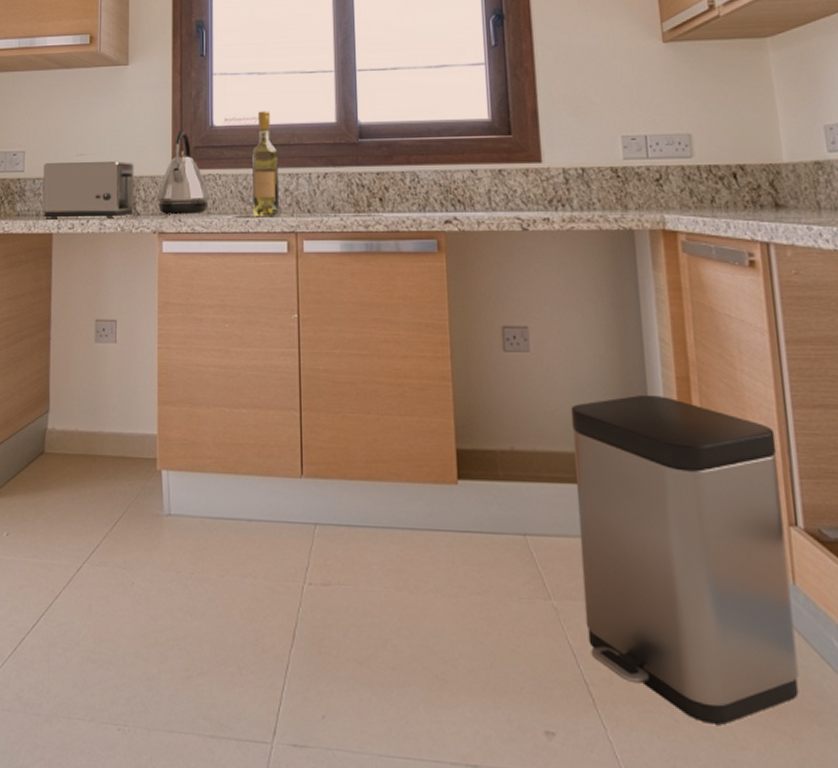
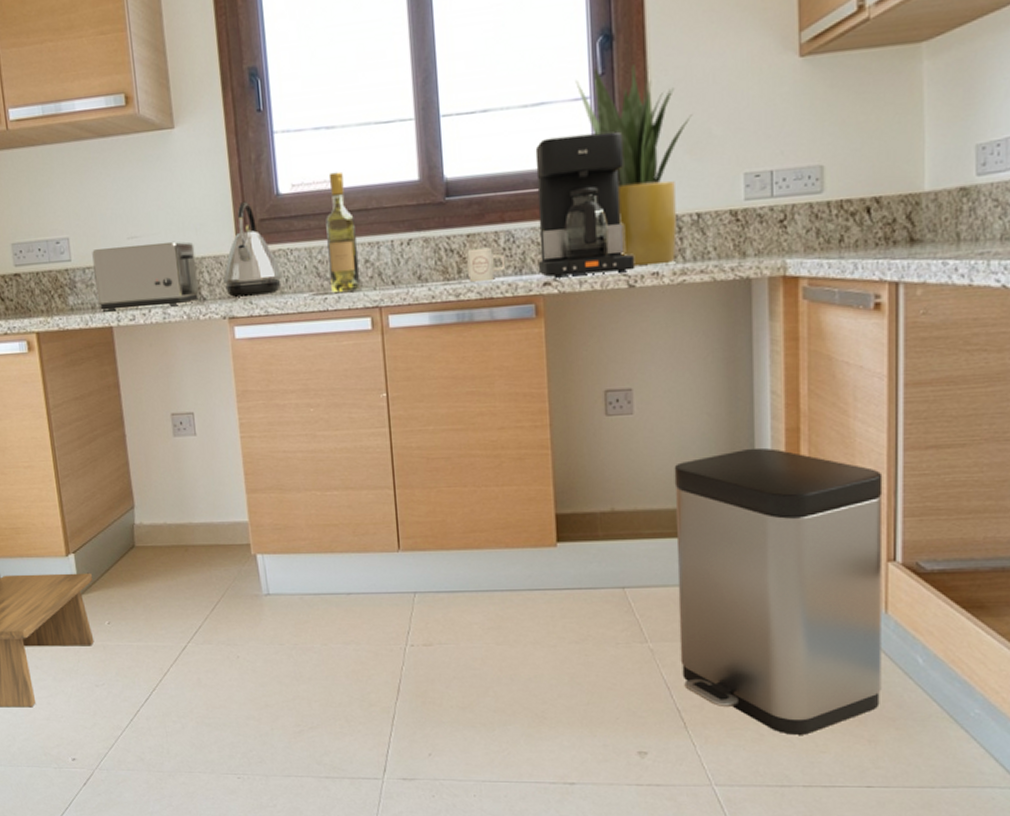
mug: none [376,185,411,216] -> present [467,247,506,283]
coffee maker: none [438,93,528,217] -> present [535,131,636,278]
planter: none [472,39,574,212] -> present [575,64,693,267]

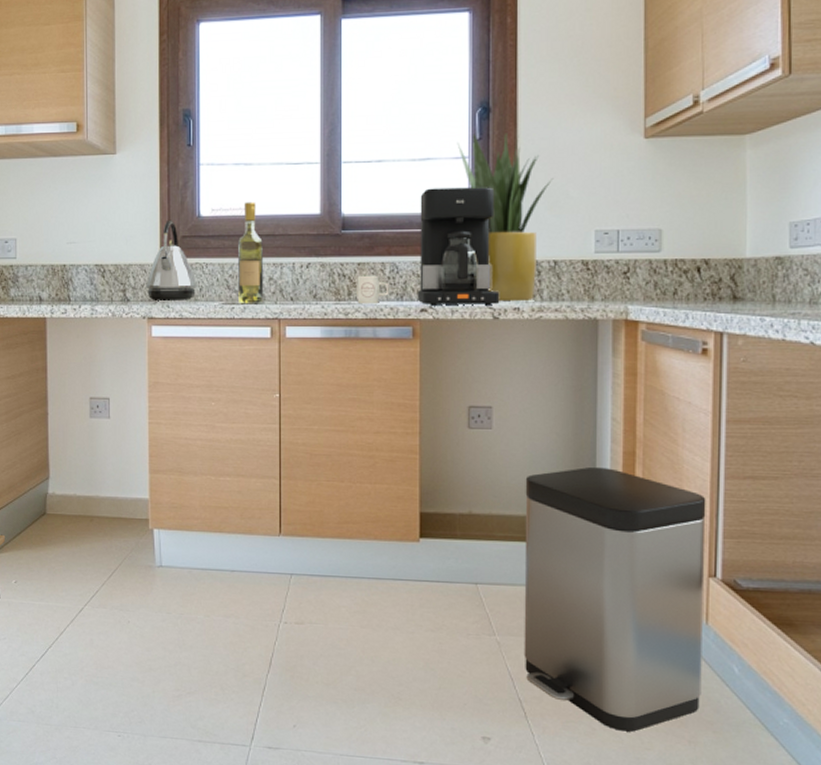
toaster: present [92,241,199,312] -> none [35,249,124,304]

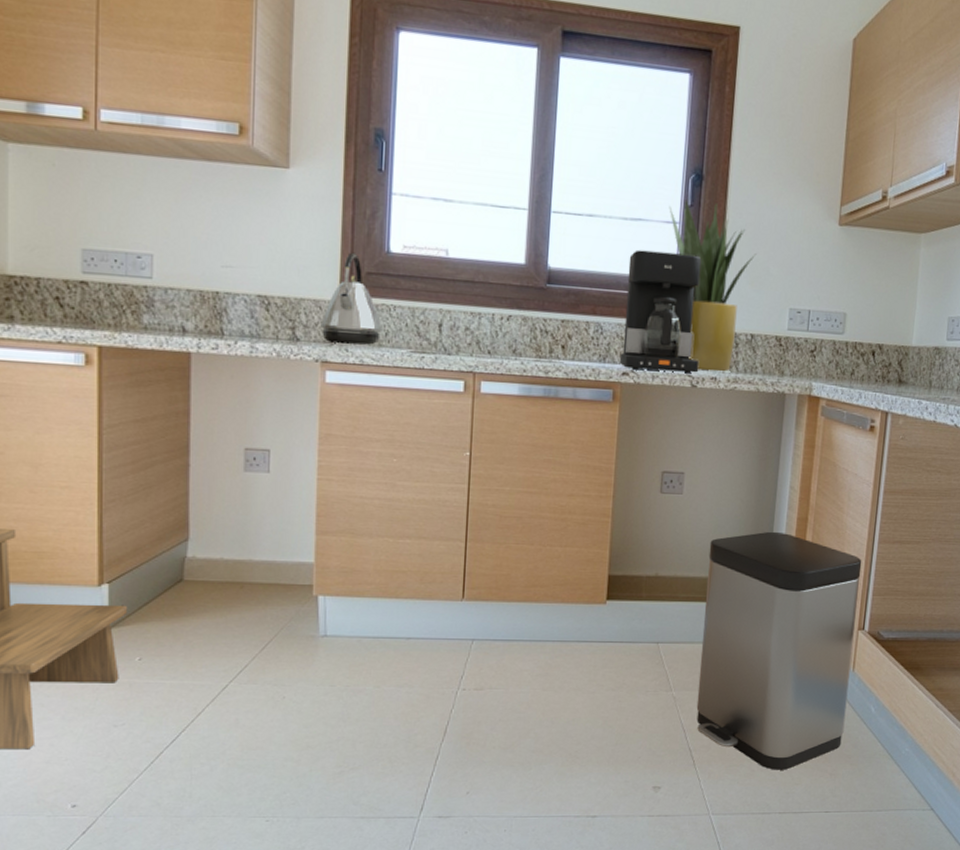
bottle: present [237,201,264,303] -> none [429,242,460,354]
mug: present [357,275,389,304] -> none [558,333,593,365]

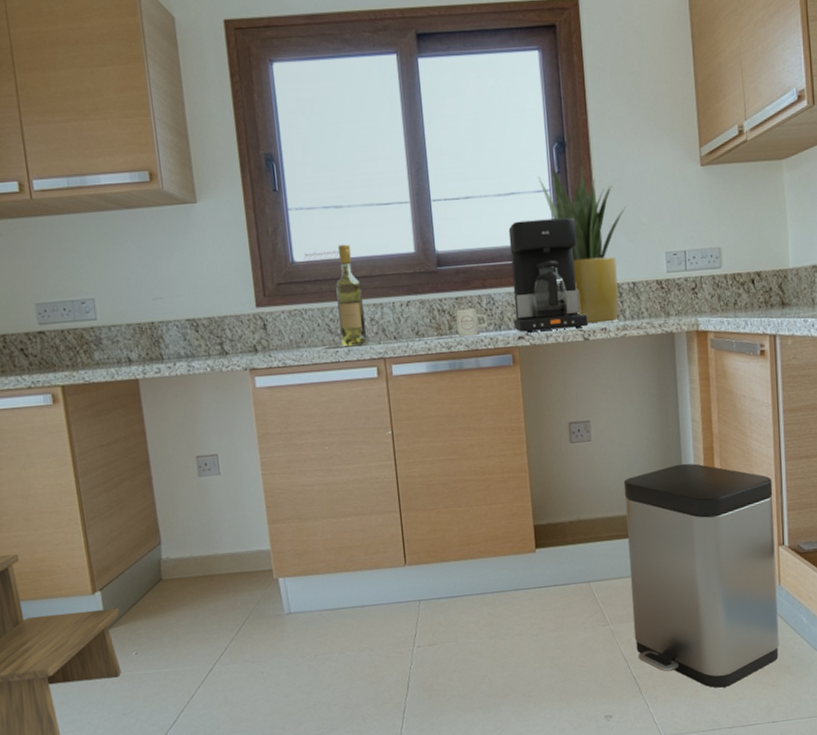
kettle: present [320,252,382,345] -> none [244,267,298,351]
bottle: none [429,242,460,354] -> present [335,244,368,346]
mug: none [558,333,593,365] -> present [456,308,488,337]

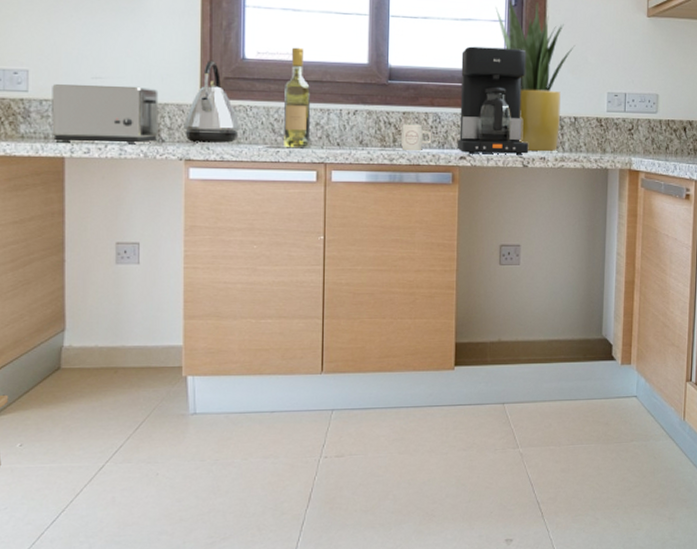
toaster: none [117,302,222,365] -> present [52,84,159,143]
kettle: none [244,267,298,351] -> present [183,60,240,143]
pedal bin: present [623,463,779,688] -> none [542,295,686,517]

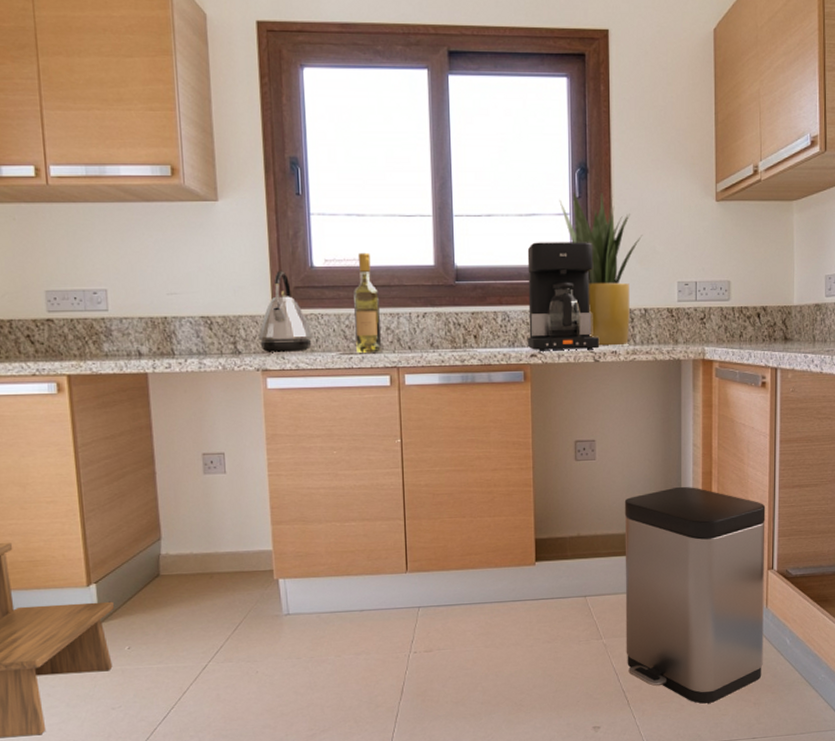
toaster: present [52,84,159,143] -> none [130,300,235,359]
mug: present [401,123,432,152] -> none [471,324,502,352]
pedal bin: none [542,295,686,517] -> present [624,486,766,704]

